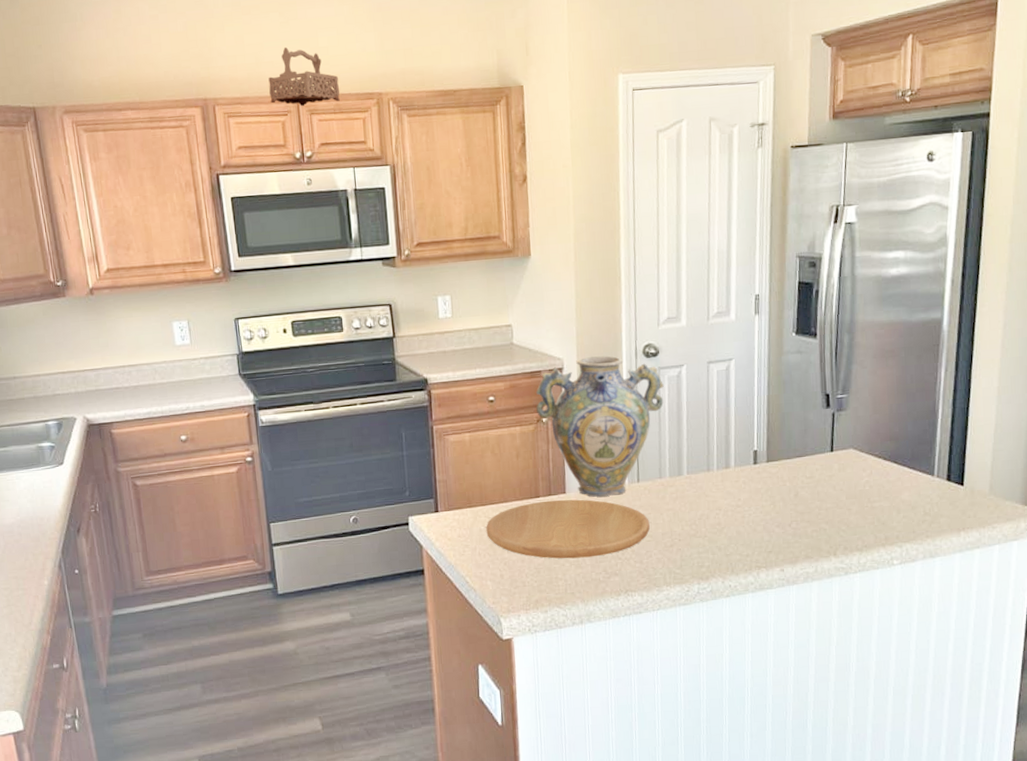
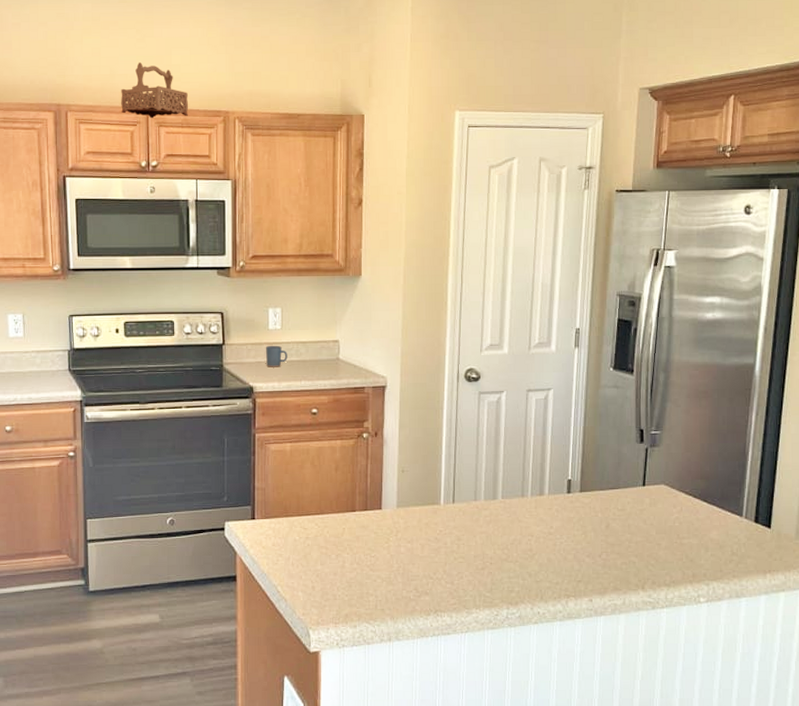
mug: none [437,334,461,358] -> present [265,345,288,367]
cutting board: present [486,499,650,559] -> none [301,515,462,575]
ceramic jug: present [535,356,664,497] -> none [358,377,483,515]

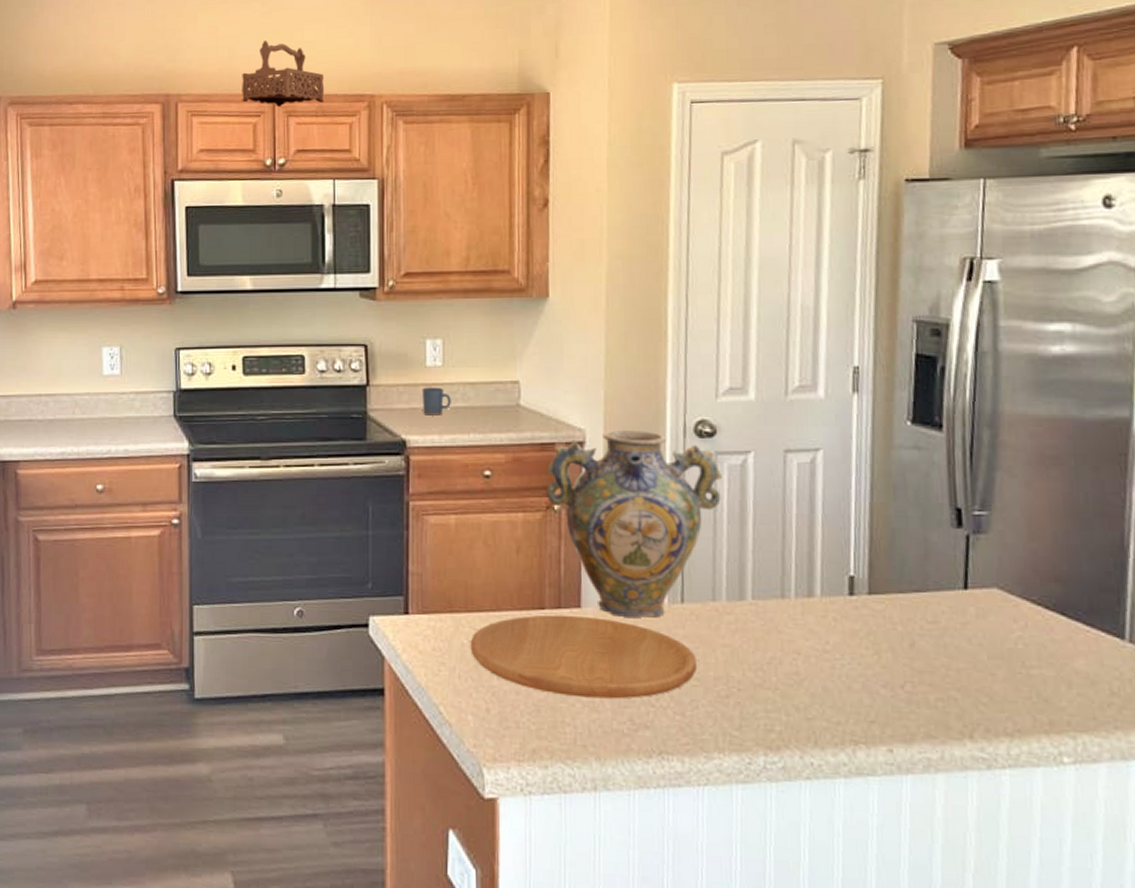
cutting board: none [301,515,462,575] -> present [470,614,697,699]
ceramic jug: none [358,377,483,515] -> present [546,431,722,618]

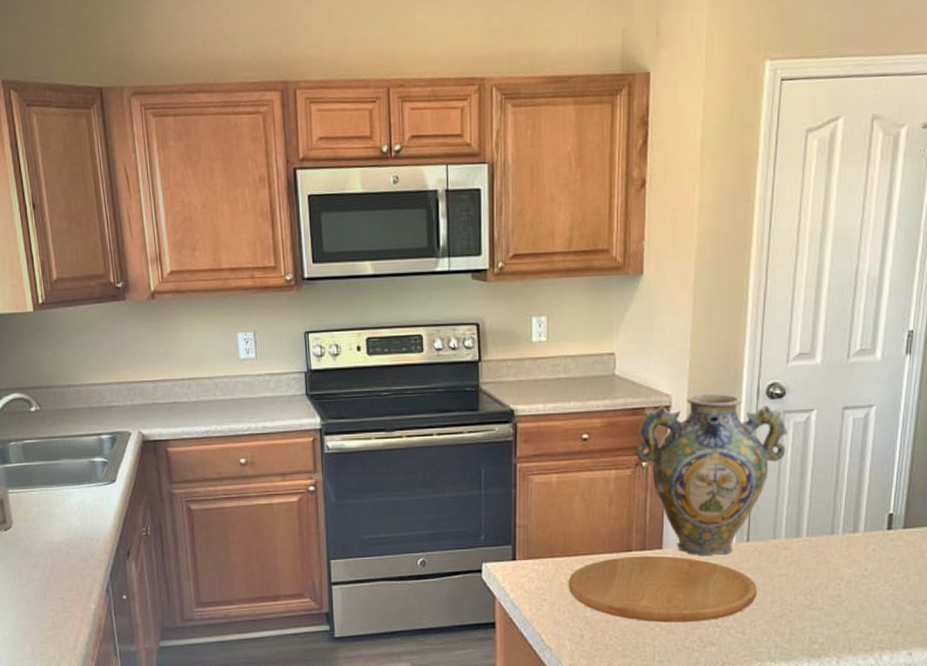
decorative basket: present [242,41,325,108] -> none [357,23,437,93]
mug: present [421,387,451,416] -> none [528,360,554,387]

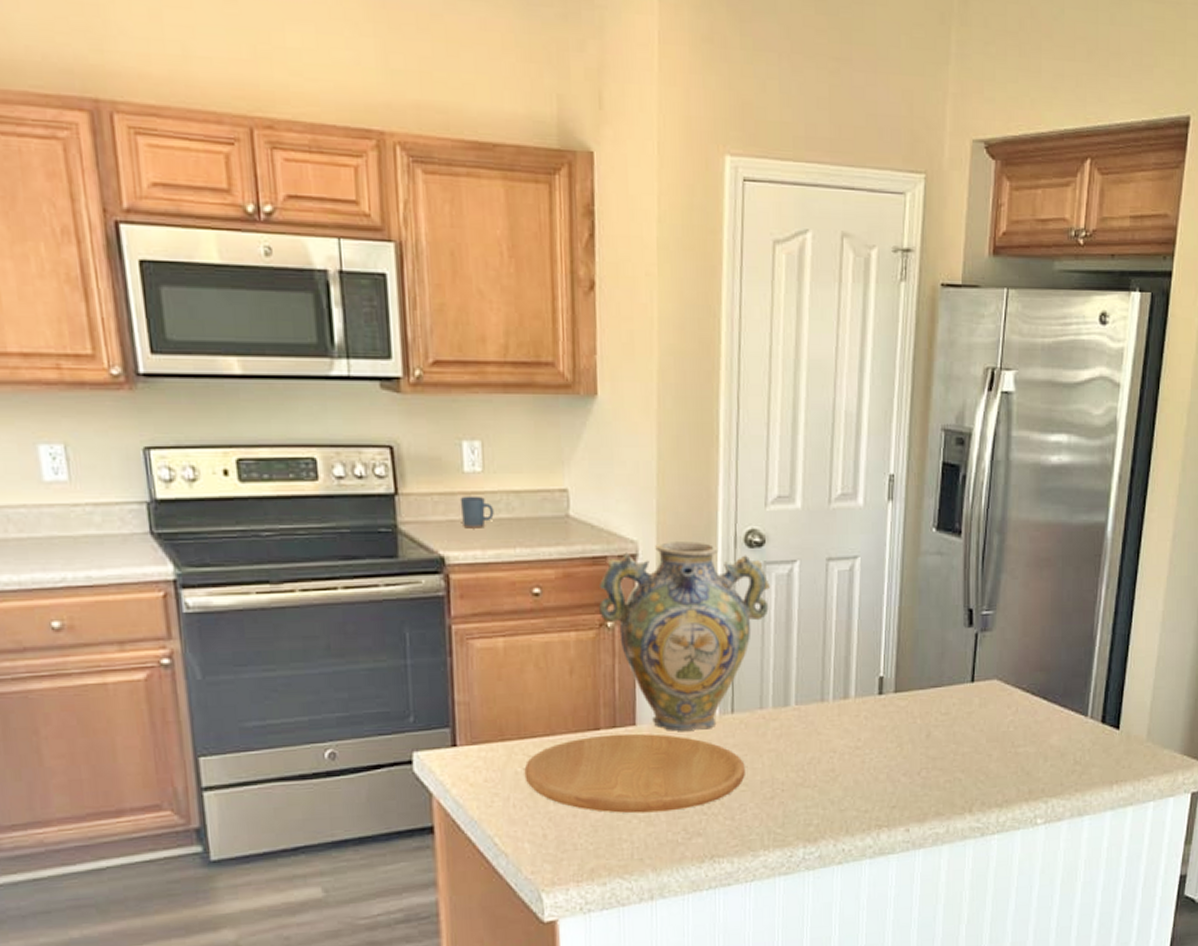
mug: none [528,360,554,387] -> present [459,495,494,529]

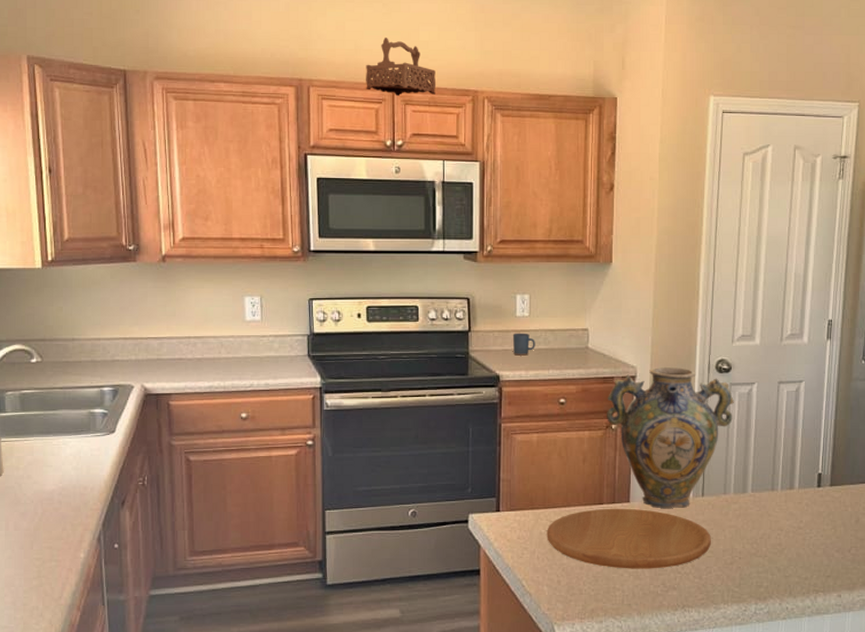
decorative basket: none [203,39,319,135] -> present [366,38,437,97]

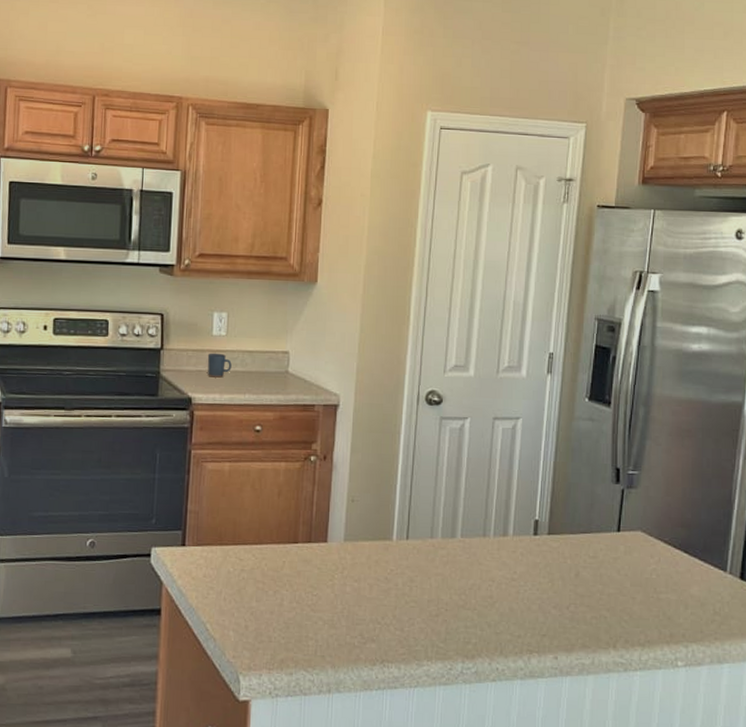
decorative basket: present [366,38,437,97] -> none [65,40,140,101]
cutting board: present [547,508,711,569] -> none [235,548,415,618]
ceramic jug: present [607,367,734,508] -> none [305,396,444,551]

